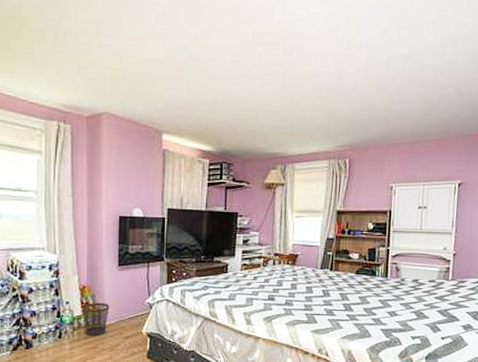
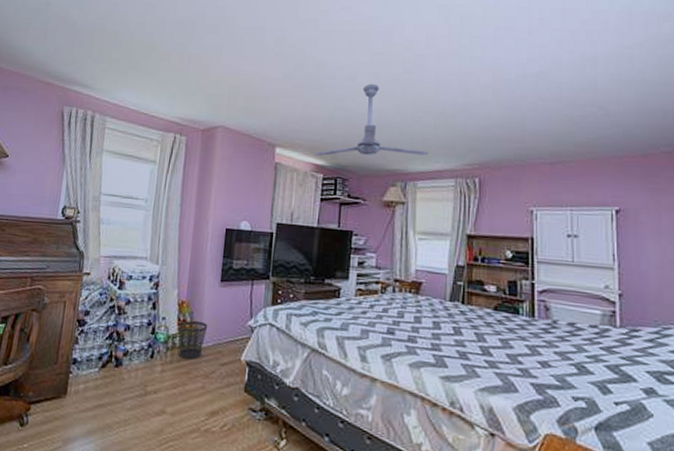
ceiling fan: none [200,66,307,142] -> present [314,83,429,157]

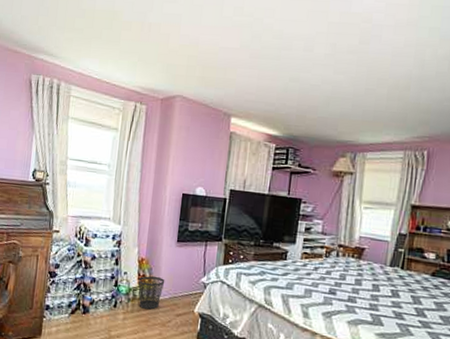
ceiling fan: present [314,83,429,157] -> none [268,54,381,128]

